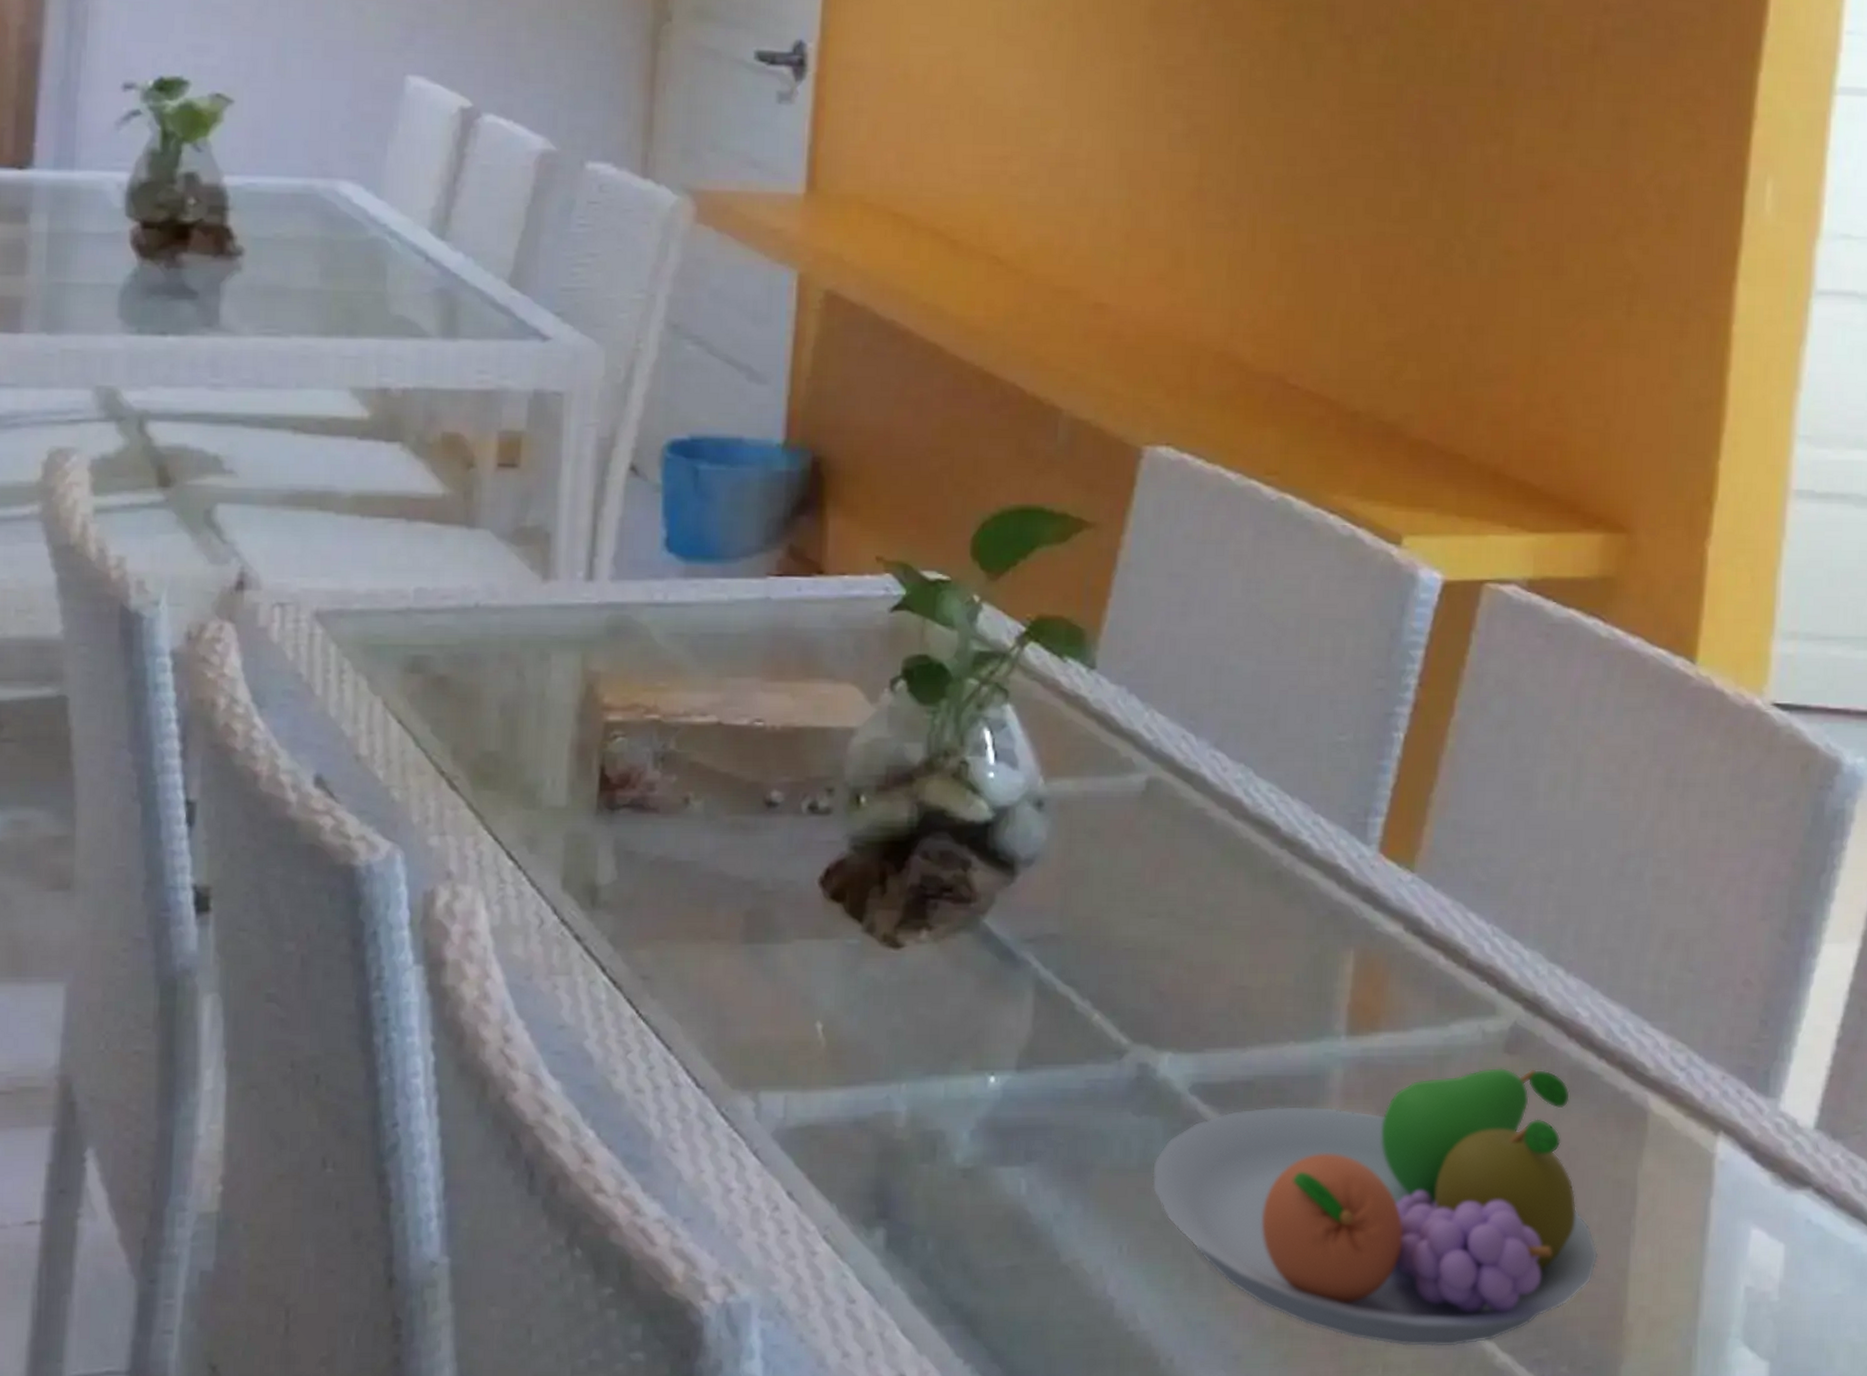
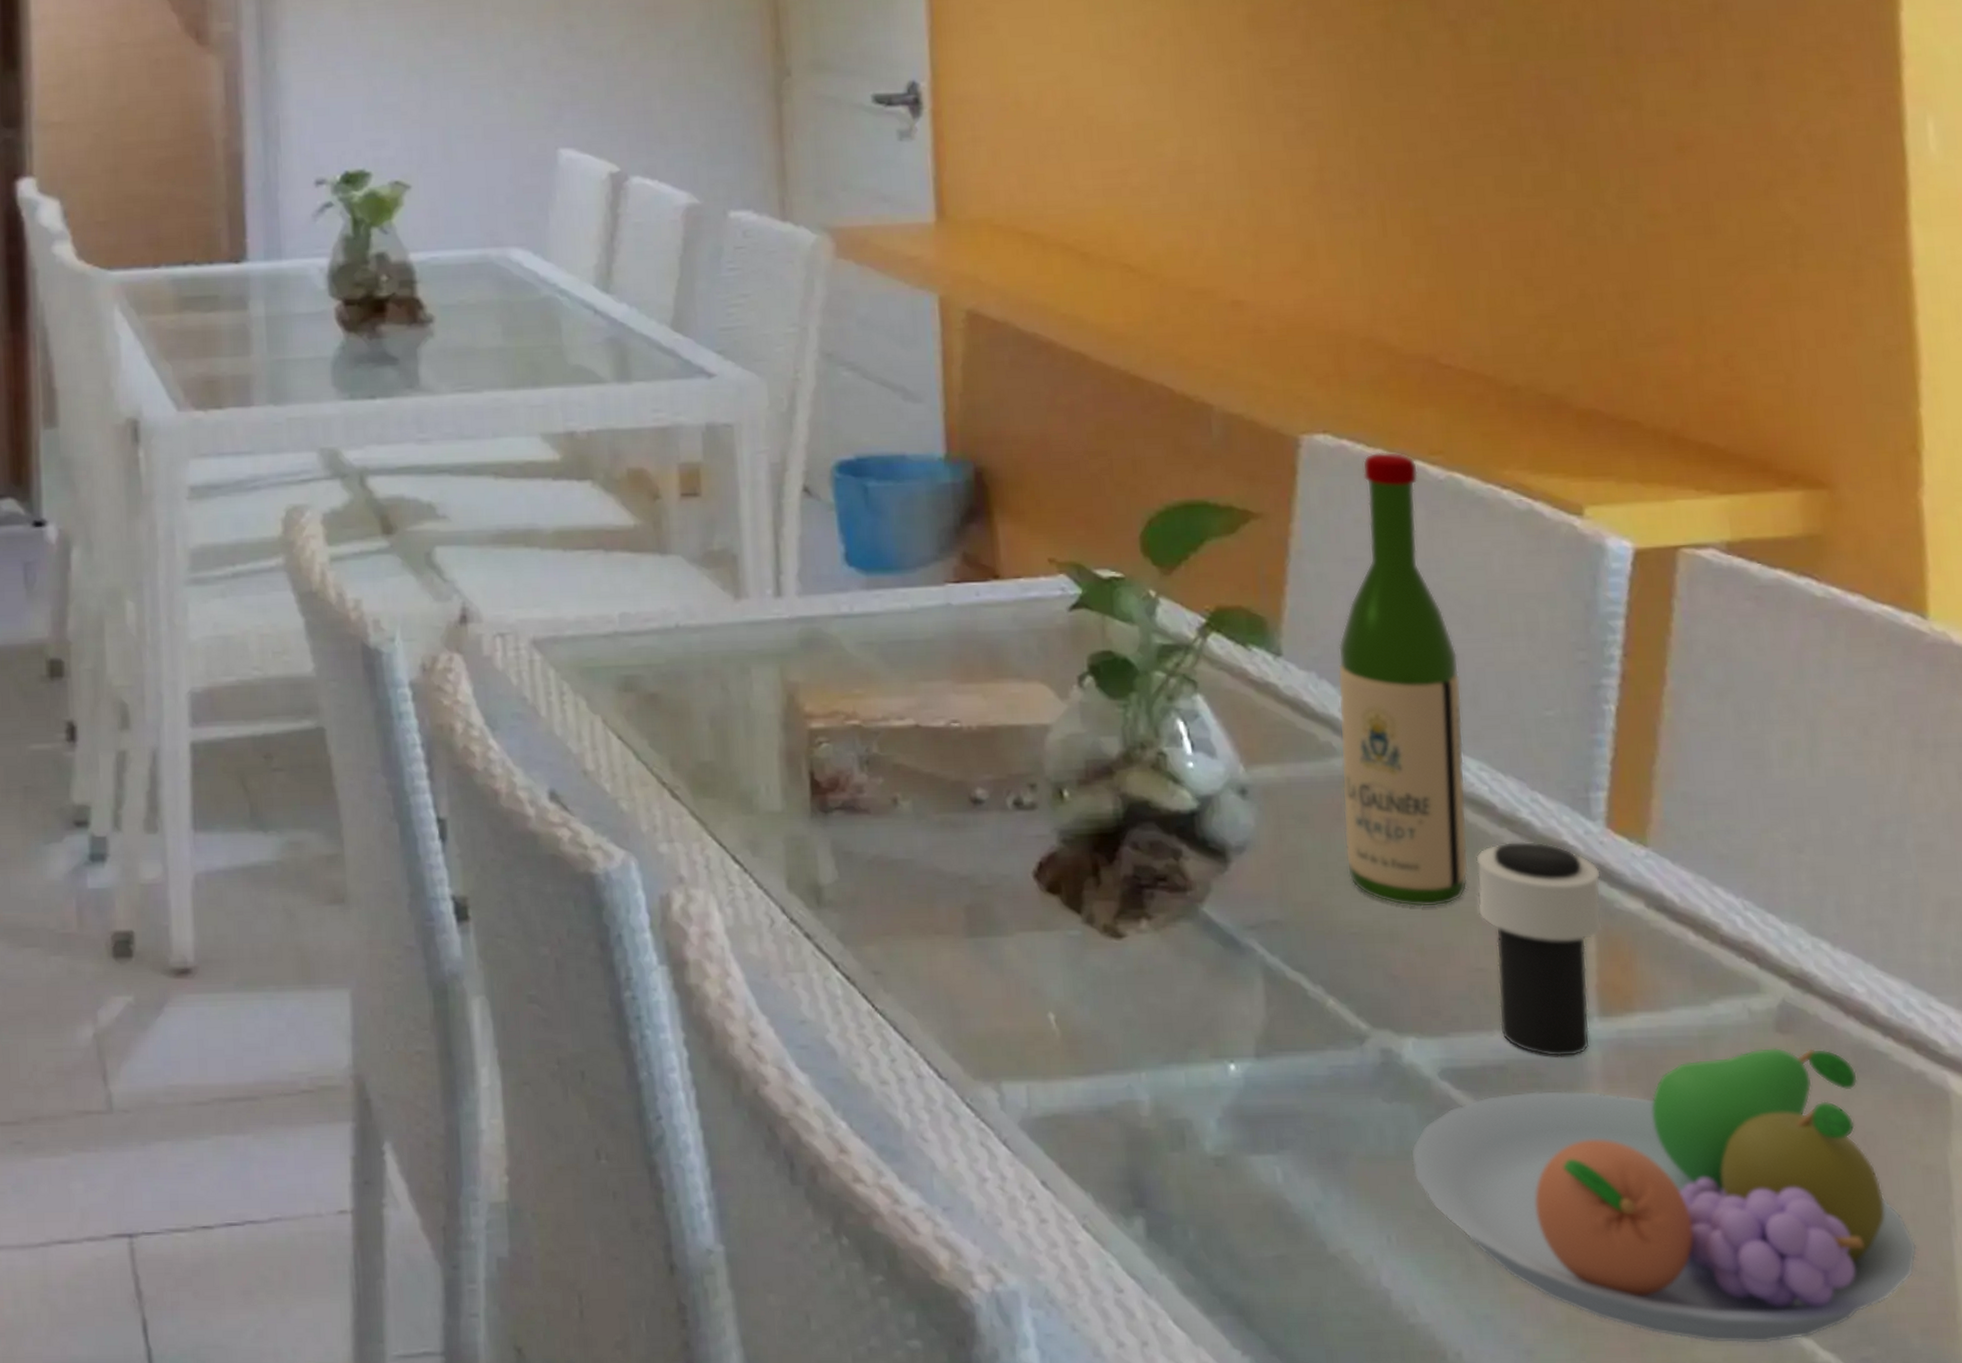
wine bottle: none [1130,468,1265,924] -> present [1337,451,1469,907]
cup: none [1248,863,1367,1074] -> present [1476,841,1603,1057]

